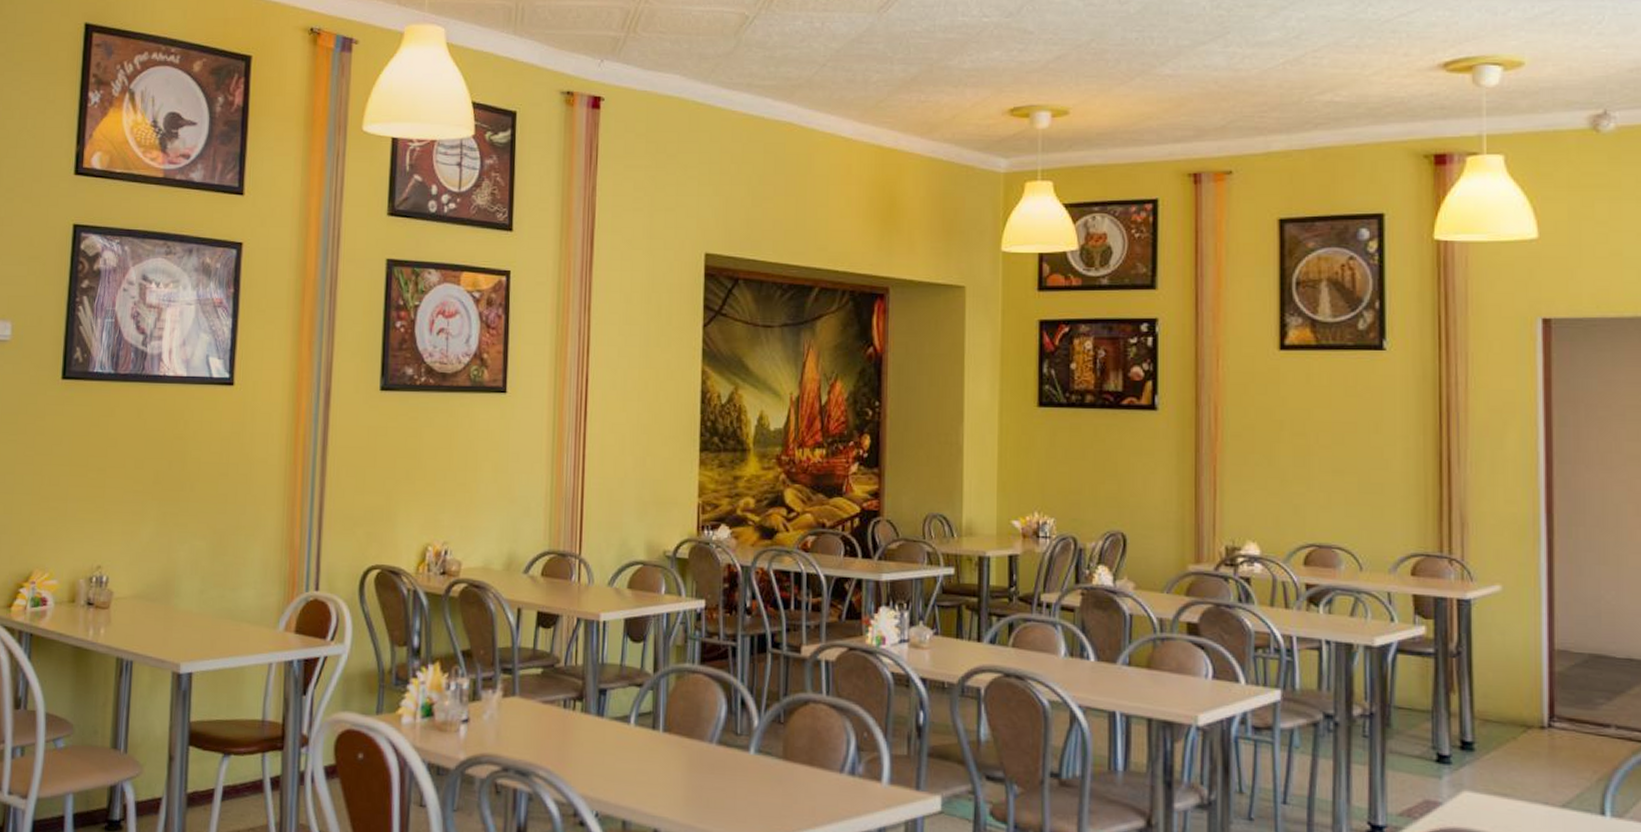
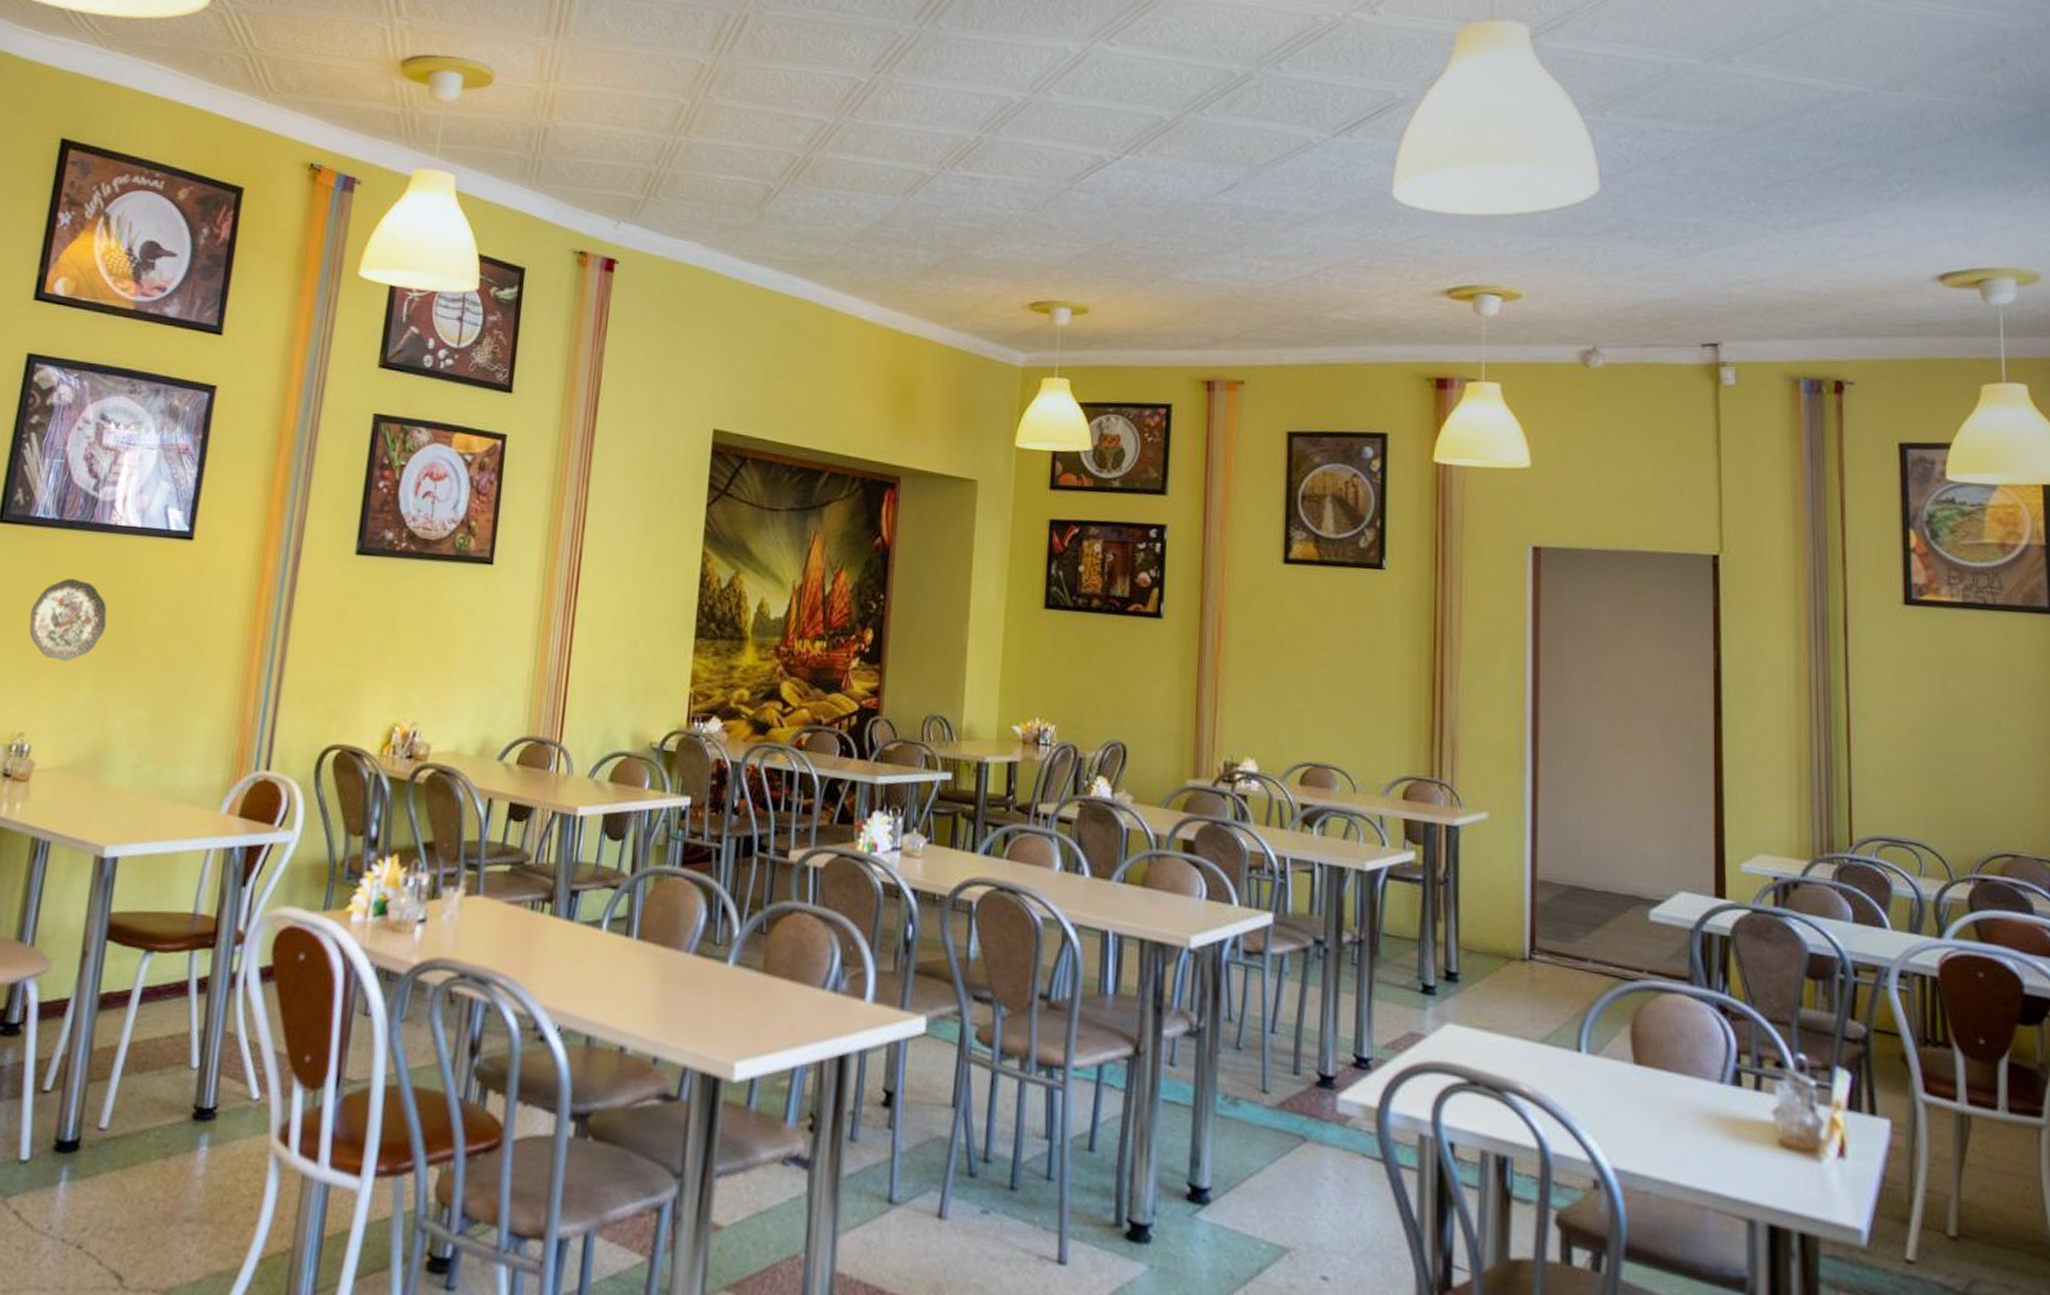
decorative plate: none [97,426,164,501] -> present [29,578,107,662]

